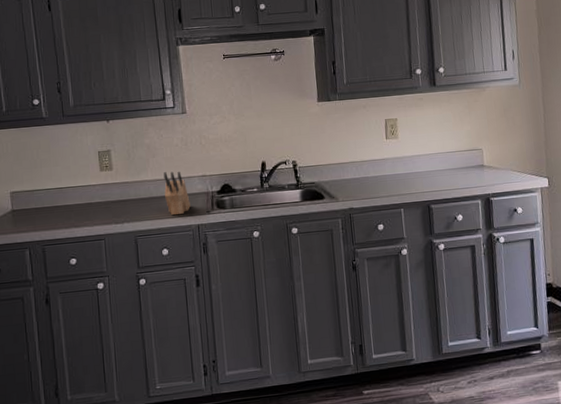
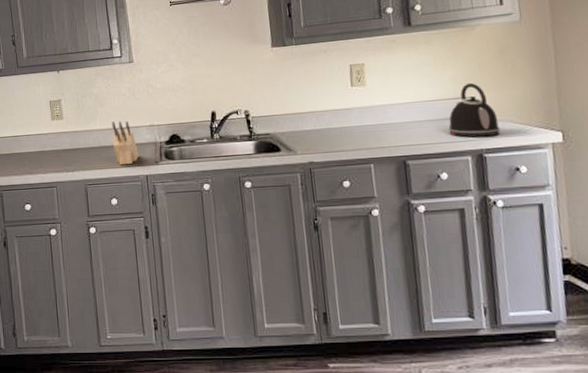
kettle: none [464,136,504,184] -> present [448,82,501,138]

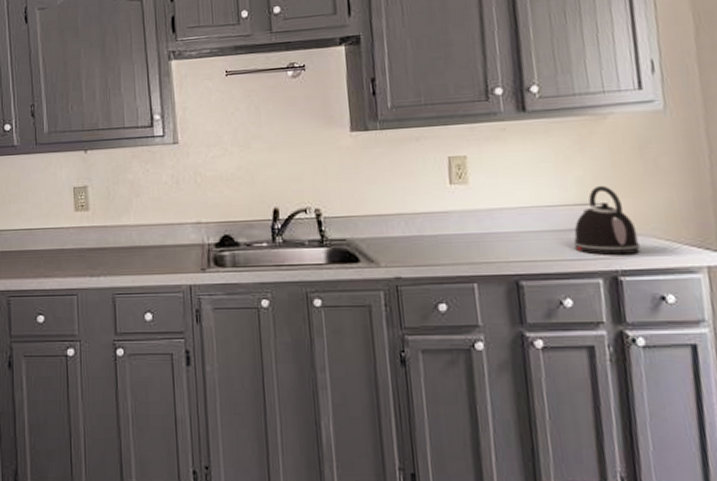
knife block: present [111,120,139,165] -> none [149,215,181,271]

